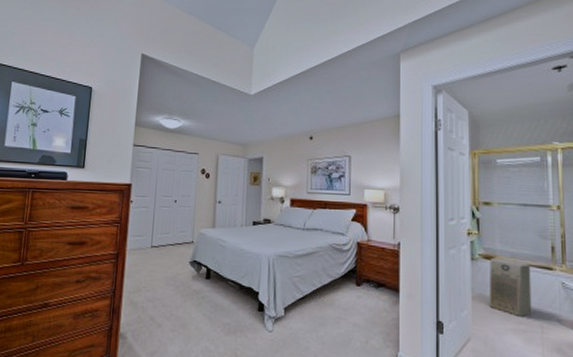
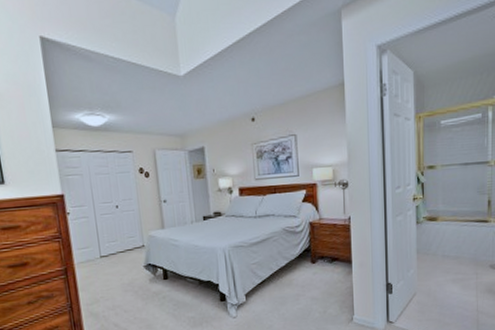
air purifier: present [489,257,532,316] -> none [432,217,469,268]

